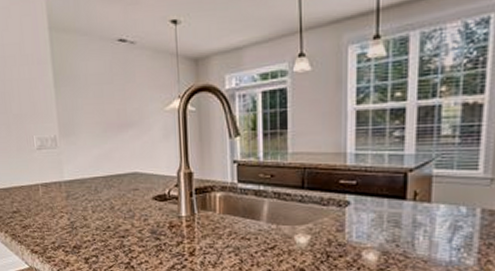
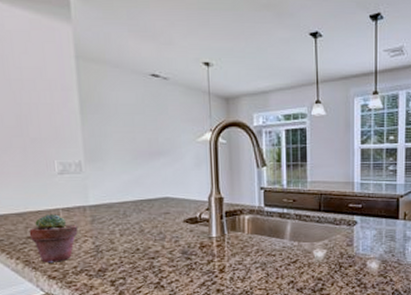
potted succulent: none [14,190,55,237] -> present [29,214,78,263]

